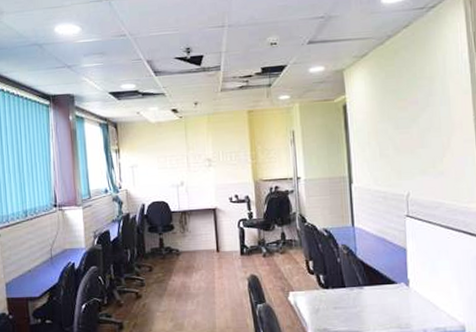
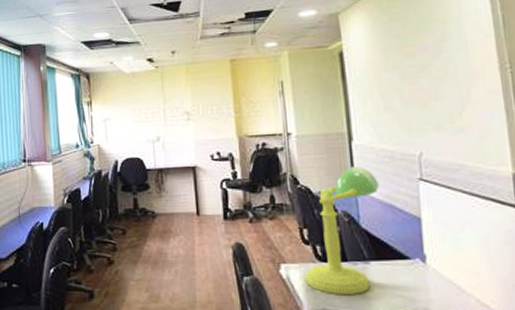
desk lamp: none [309,206,374,316] -> present [304,166,380,296]

